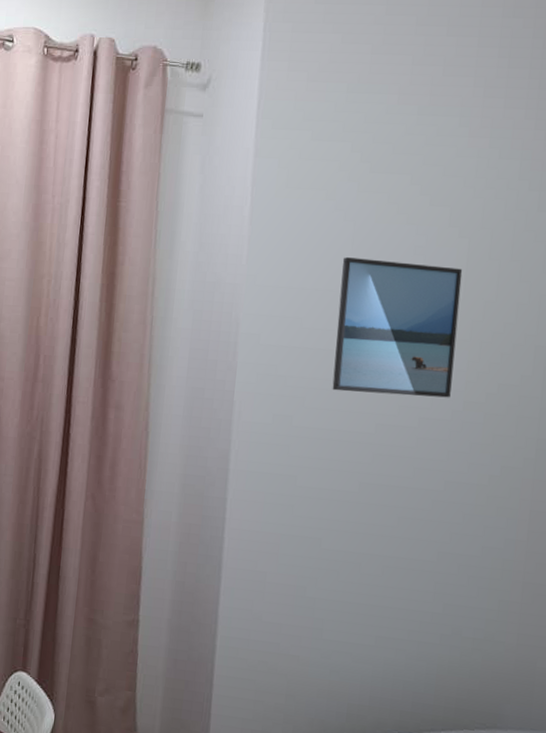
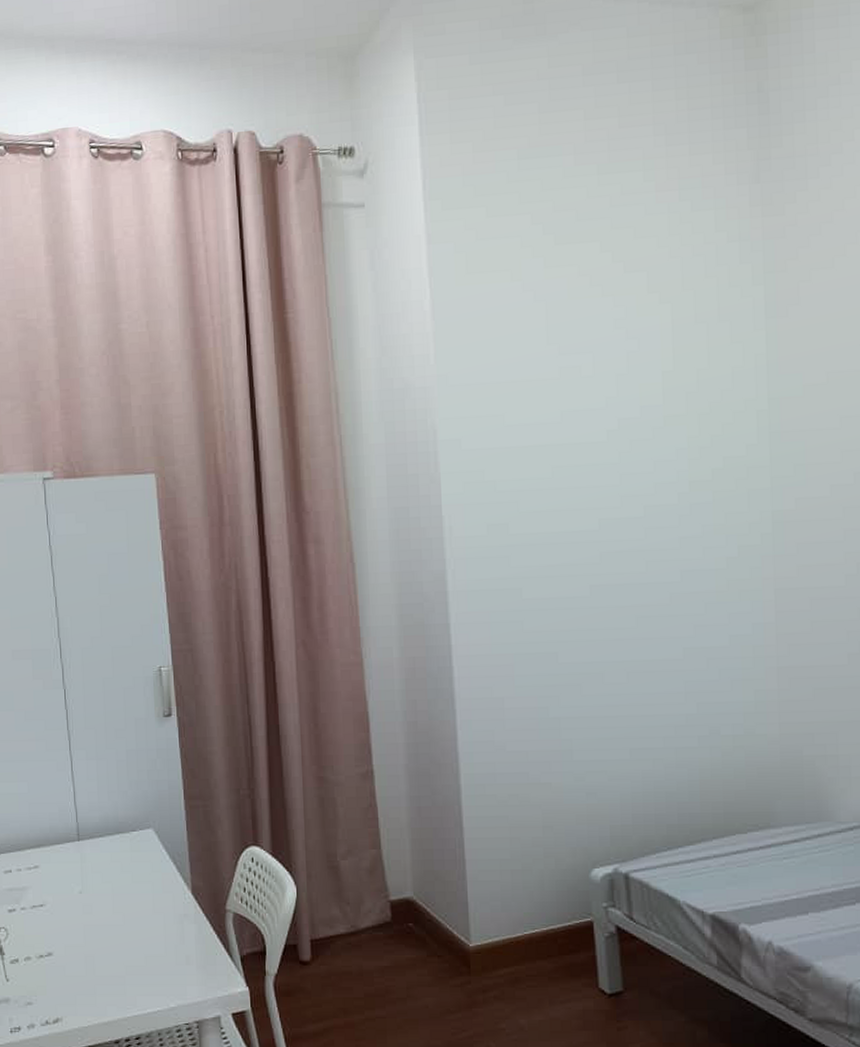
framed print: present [332,257,463,398] -> none [538,337,674,490]

